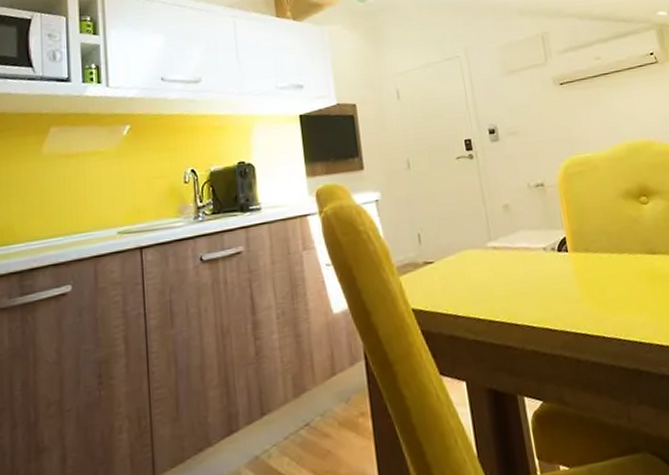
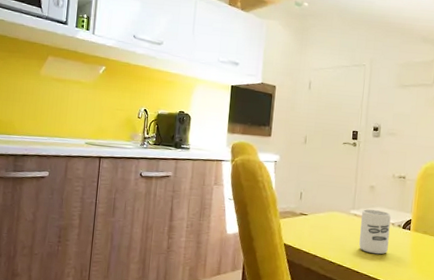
cup: none [502,234,548,295] -> present [359,209,391,255]

